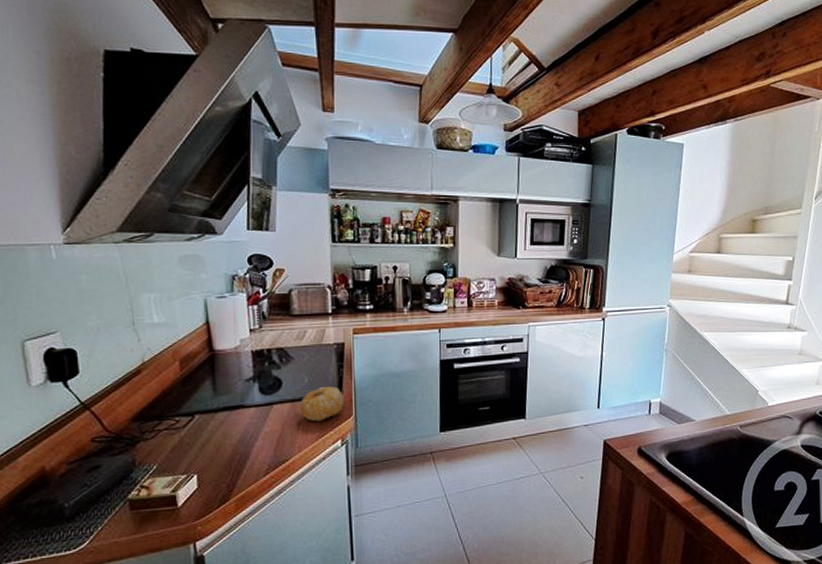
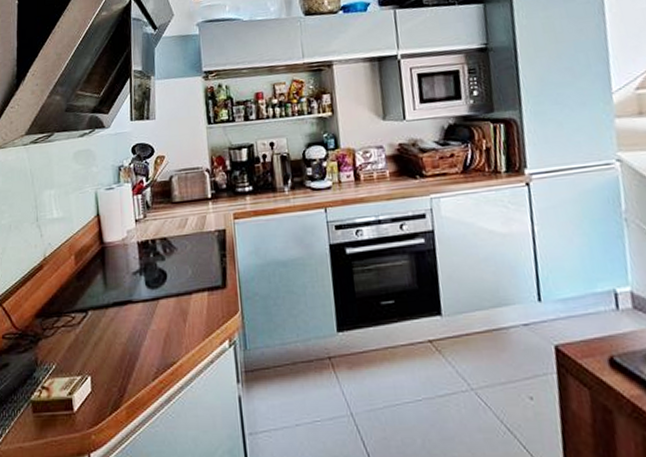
fruit: present [300,386,345,421] -> none [185,278,230,318]

